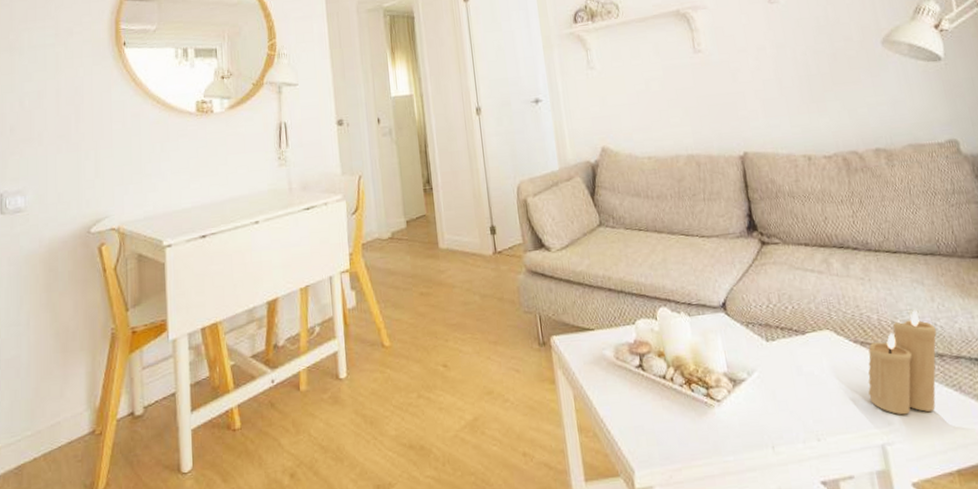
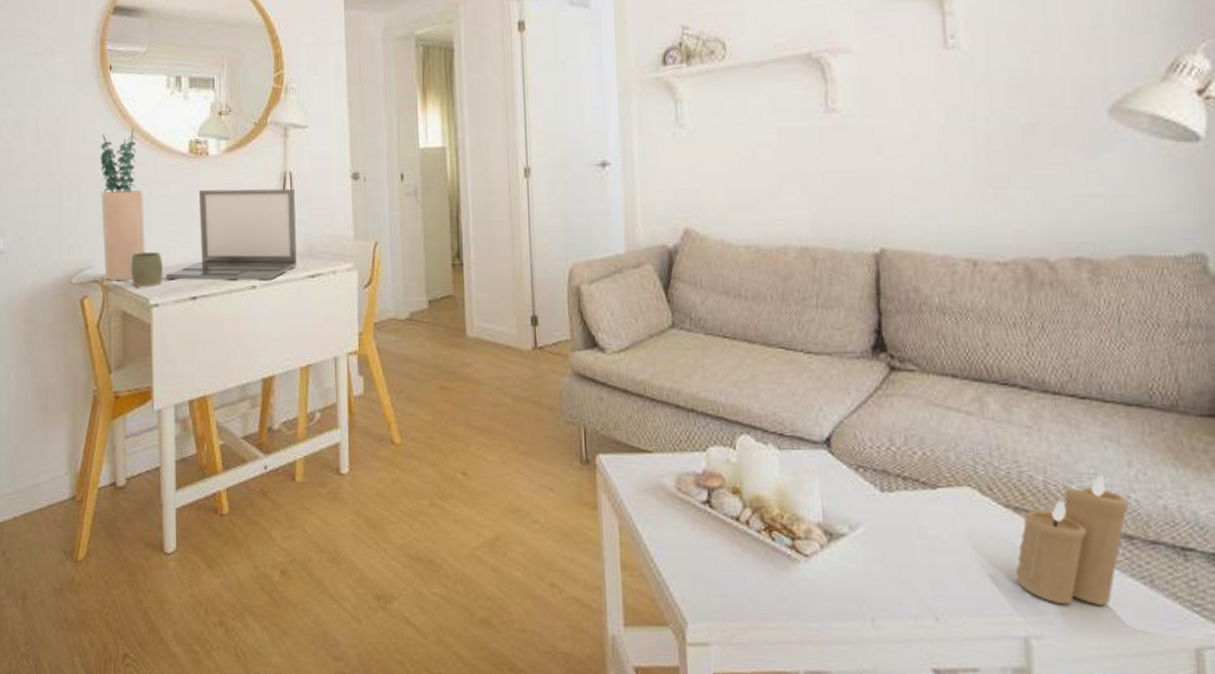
vase: none [116,94,159,228] -> present [100,128,145,282]
mug: none [144,199,175,232] -> present [130,251,163,288]
laptop: none [177,136,294,222] -> present [165,188,297,281]

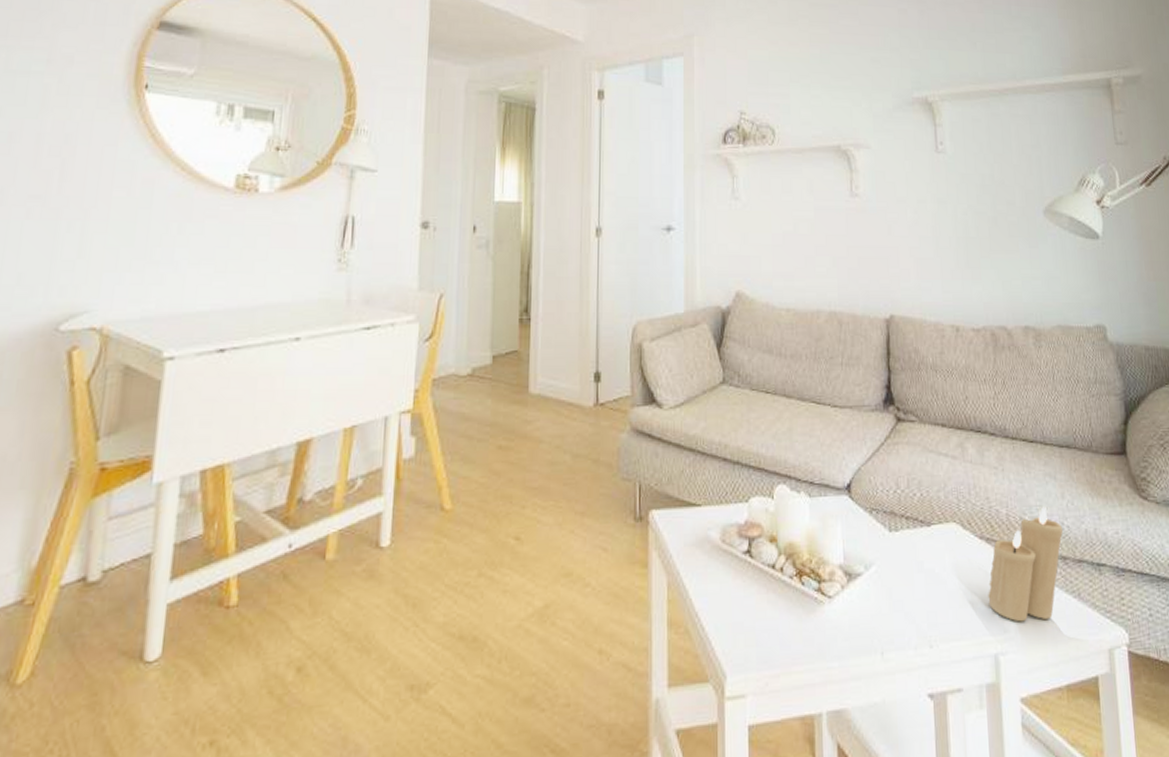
vase: present [100,128,145,282] -> none [106,156,172,330]
mug: present [130,251,163,288] -> none [141,295,186,338]
laptop: present [165,188,297,281] -> none [187,230,356,331]

